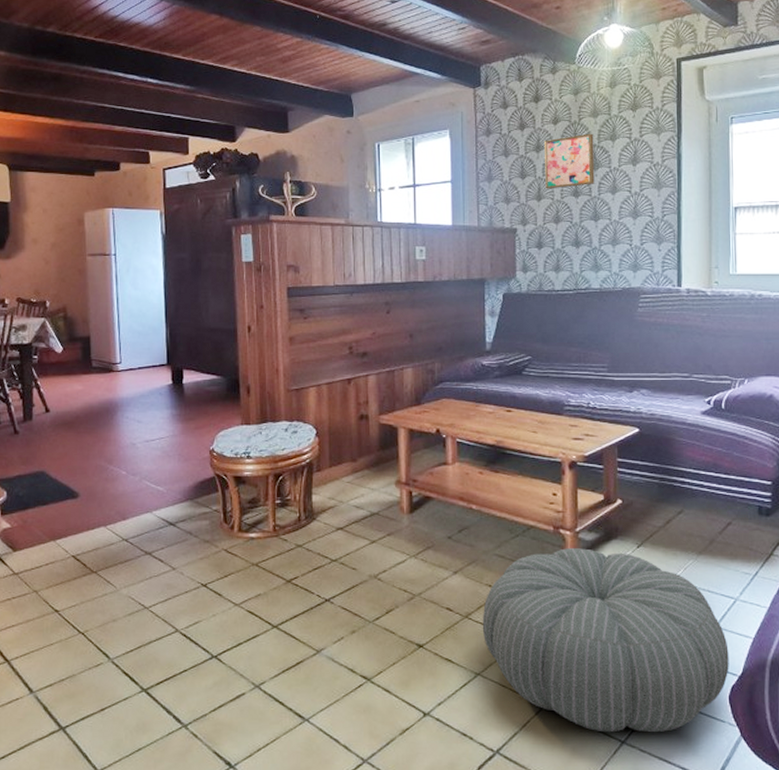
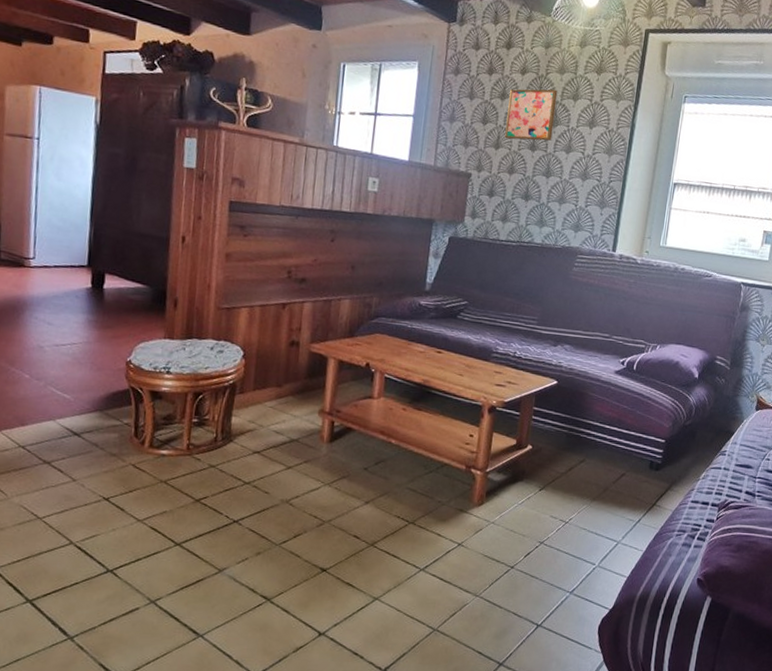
pouf: present [482,548,729,733] -> none [385,487,605,657]

